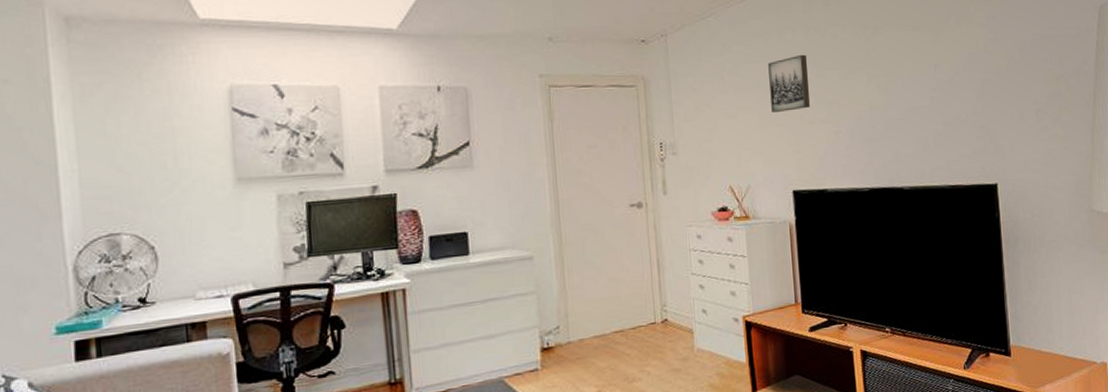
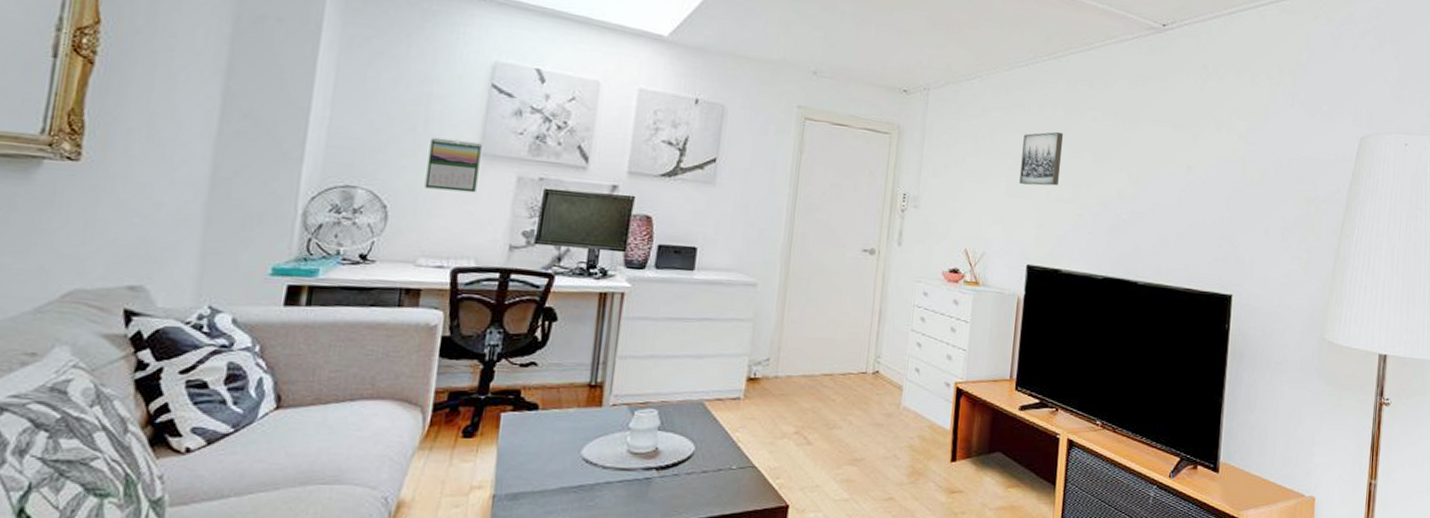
calendar: none [183,168,239,223] -> present [424,137,482,193]

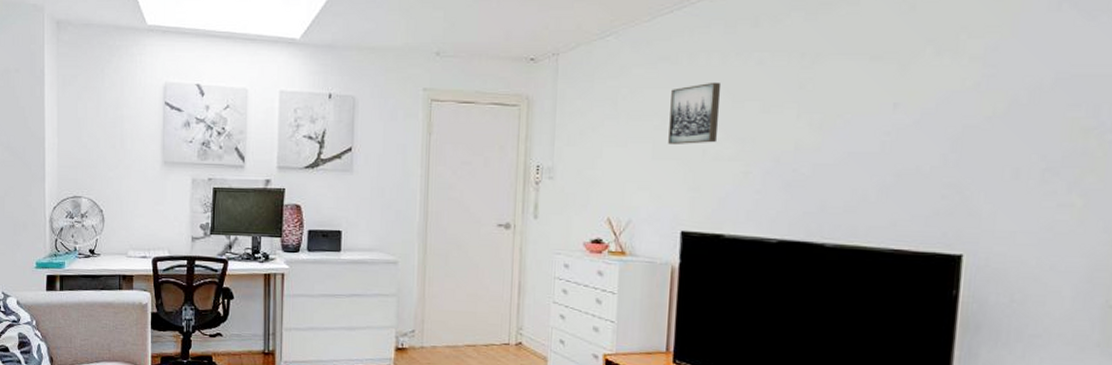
calendar: present [424,137,482,193] -> none [126,152,163,195]

